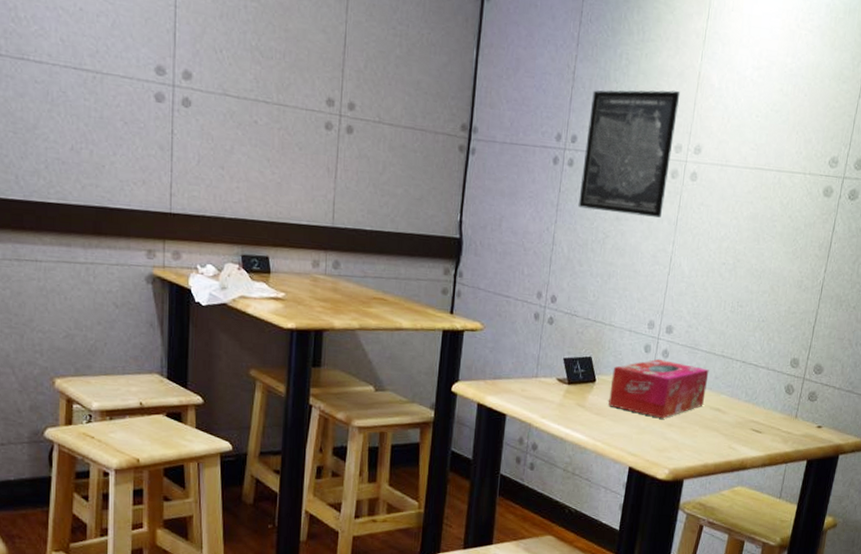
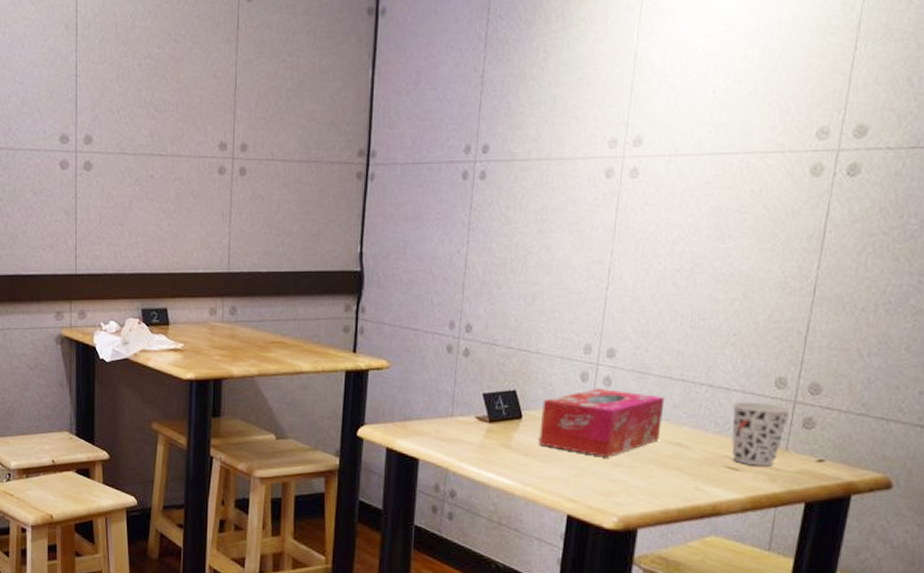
wall art: present [578,89,681,218] -> none [493,78,613,225]
cup: none [756,376,801,430] -> present [731,401,791,466]

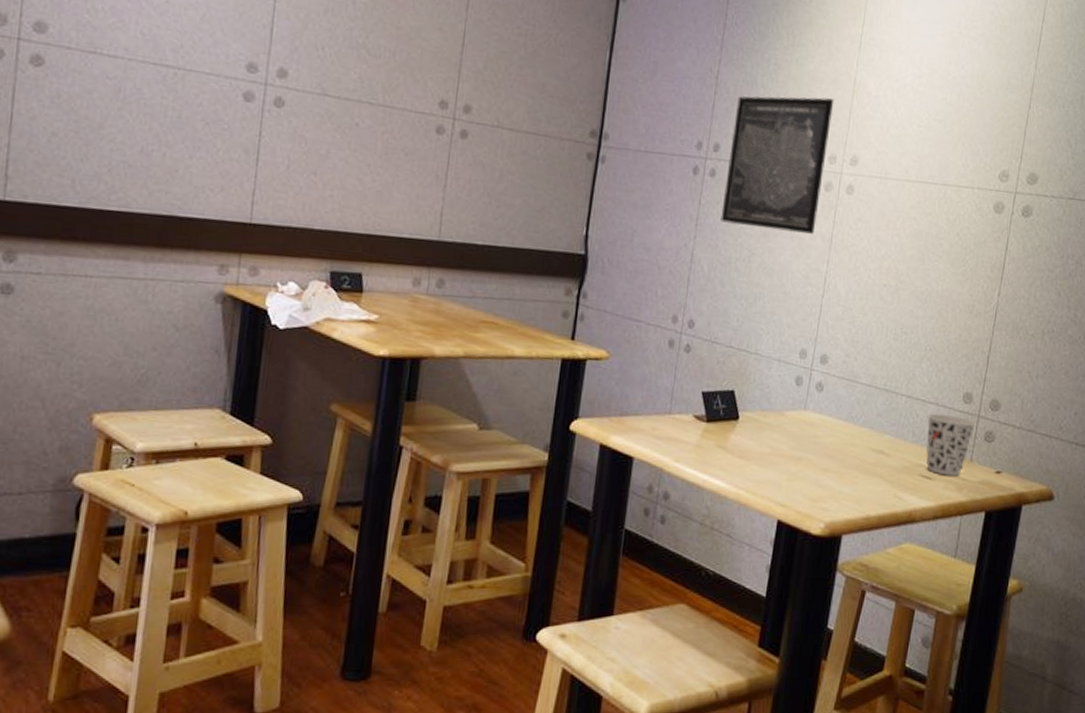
wall art: none [493,78,613,225] -> present [720,96,835,234]
tissue box: present [539,387,665,458] -> none [754,392,870,463]

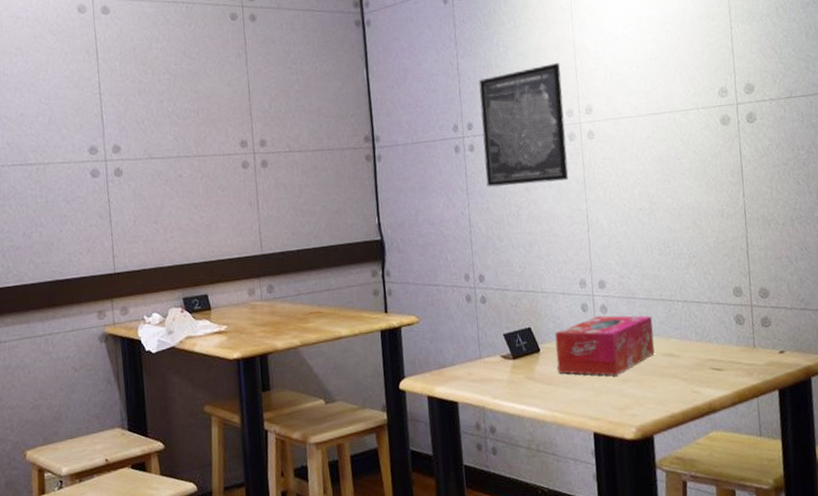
tissue box: none [754,392,870,463] -> present [554,315,655,376]
cup: present [926,413,975,476] -> none [705,309,750,365]

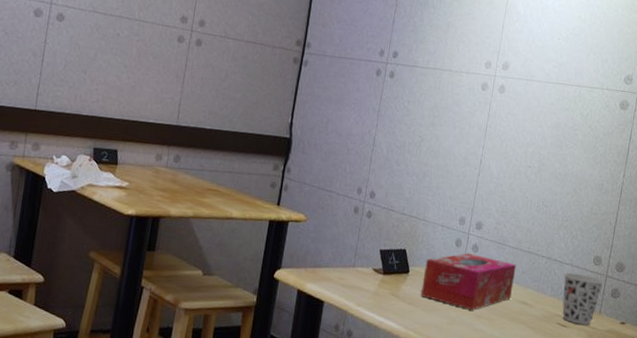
wall art: present [478,63,568,187] -> none [397,14,490,124]
cup: none [705,309,750,365] -> present [562,272,604,325]

